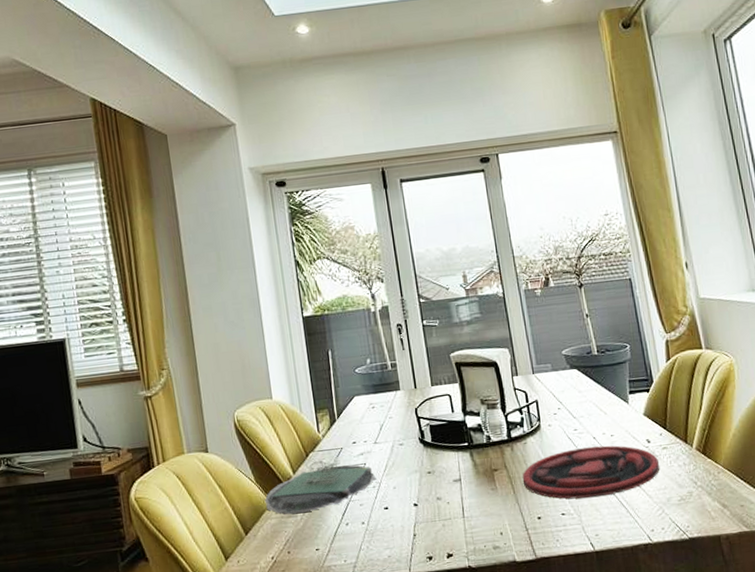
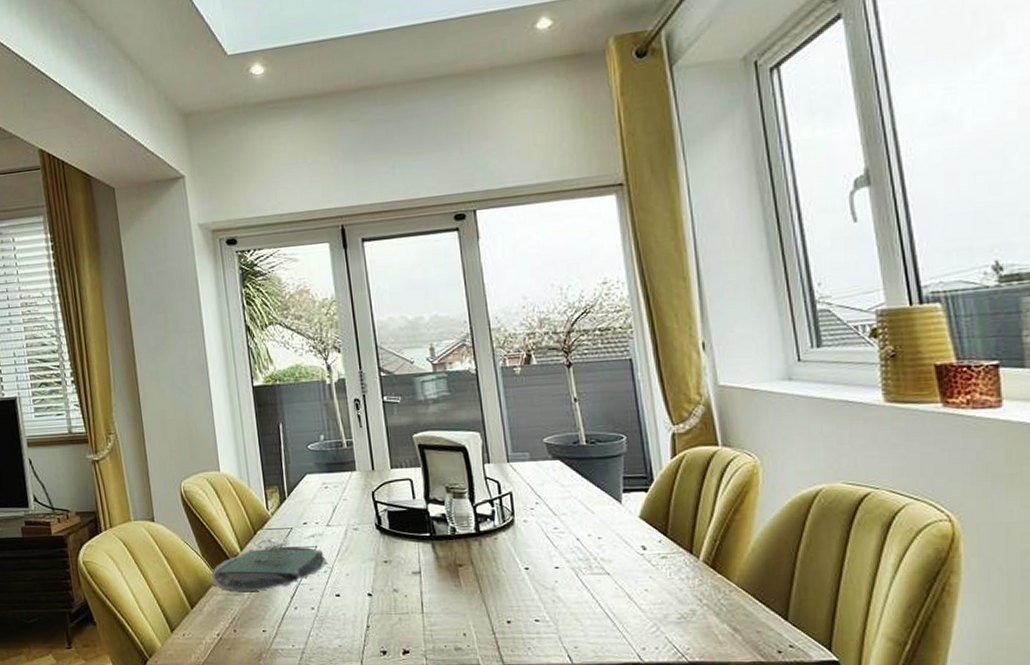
plate: present [522,445,660,499] -> none [490,548,657,606]

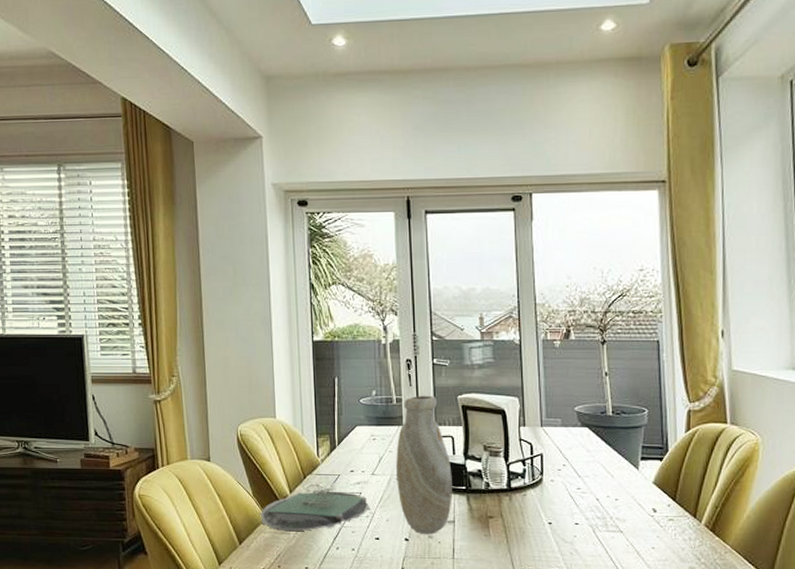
vase: none [351,436,416,588] -> present [396,395,452,534]

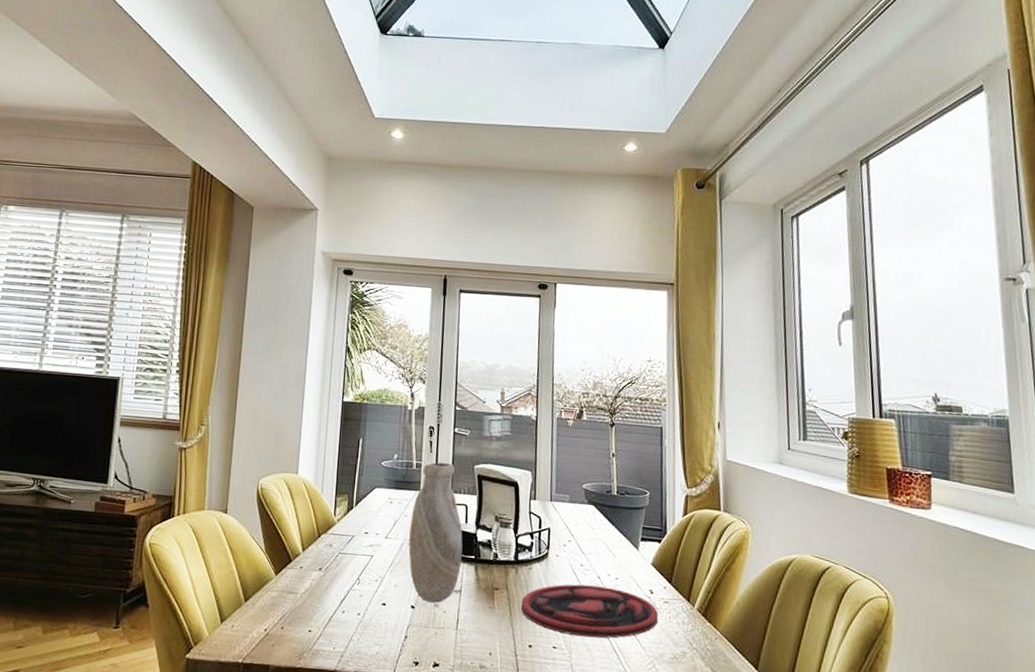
plate: present [260,483,370,532] -> none [269,543,380,592]
plate: none [517,508,664,559] -> present [521,584,659,638]

